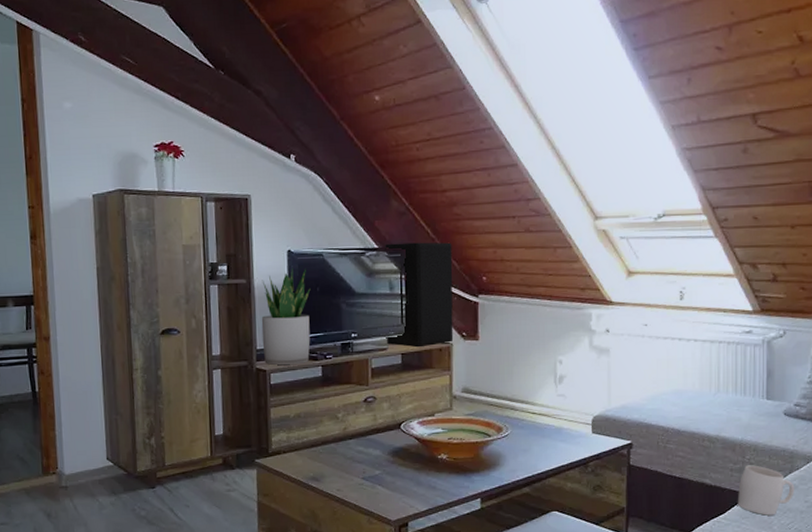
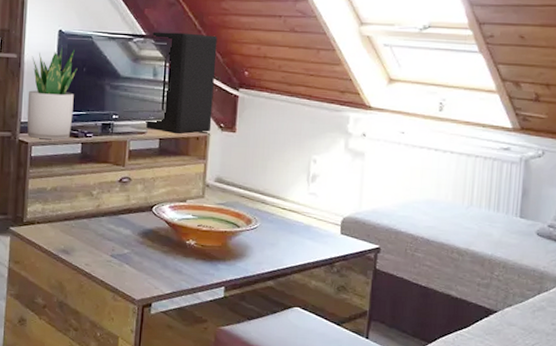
mug: present [737,465,795,516] -> none [482,281,542,334]

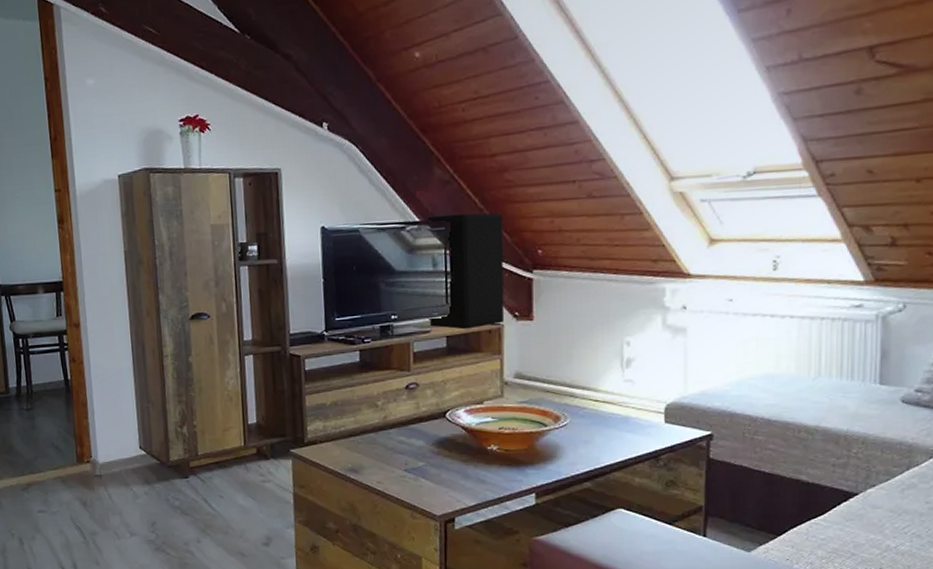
planter: present [27,47,78,141] -> none [294,246,347,351]

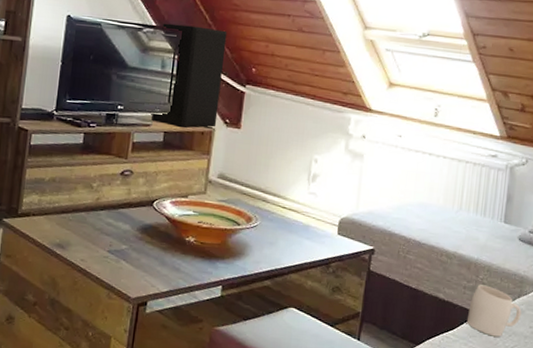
mug: none [840,460,913,518] -> present [466,284,522,337]

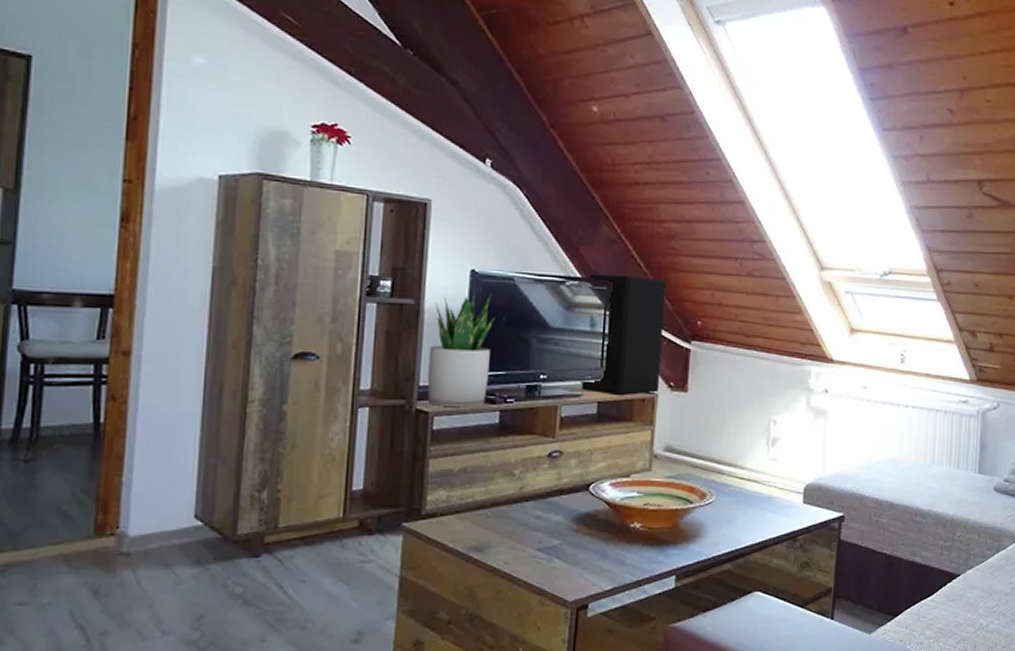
planter: none [28,33,84,130] -> present [427,291,495,408]
mug: present [466,284,522,337] -> none [945,543,1001,598]

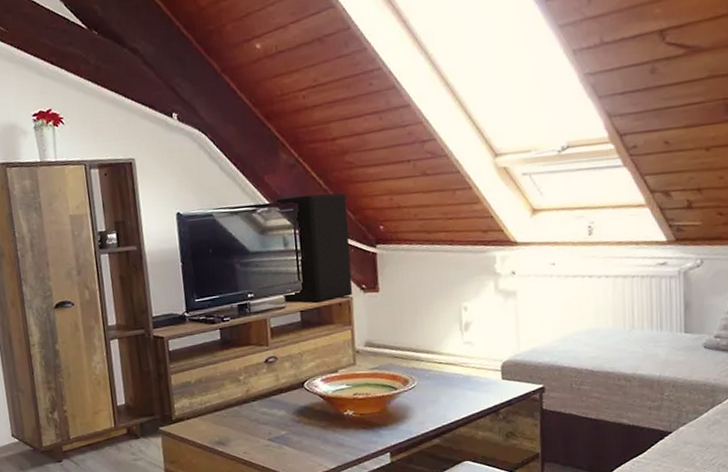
planter: present [427,291,495,408] -> none [152,231,207,332]

